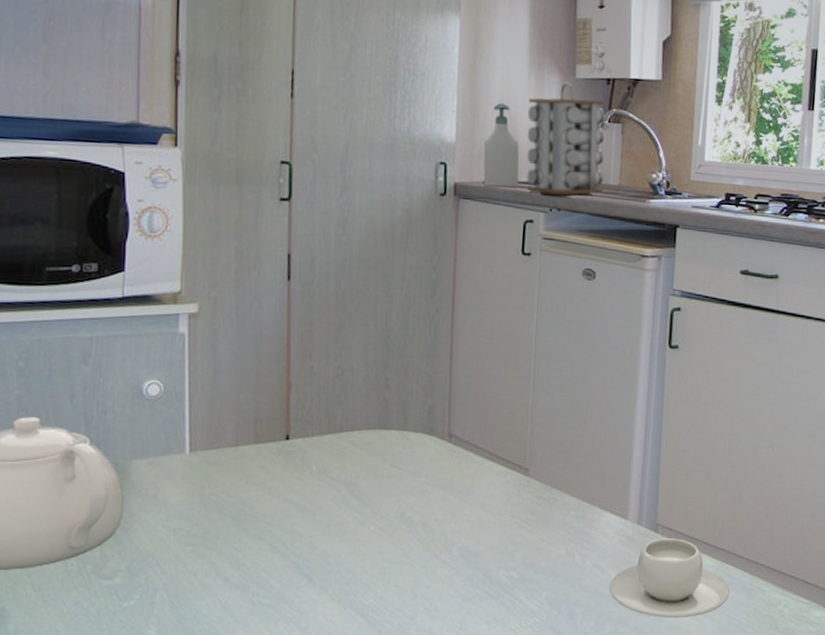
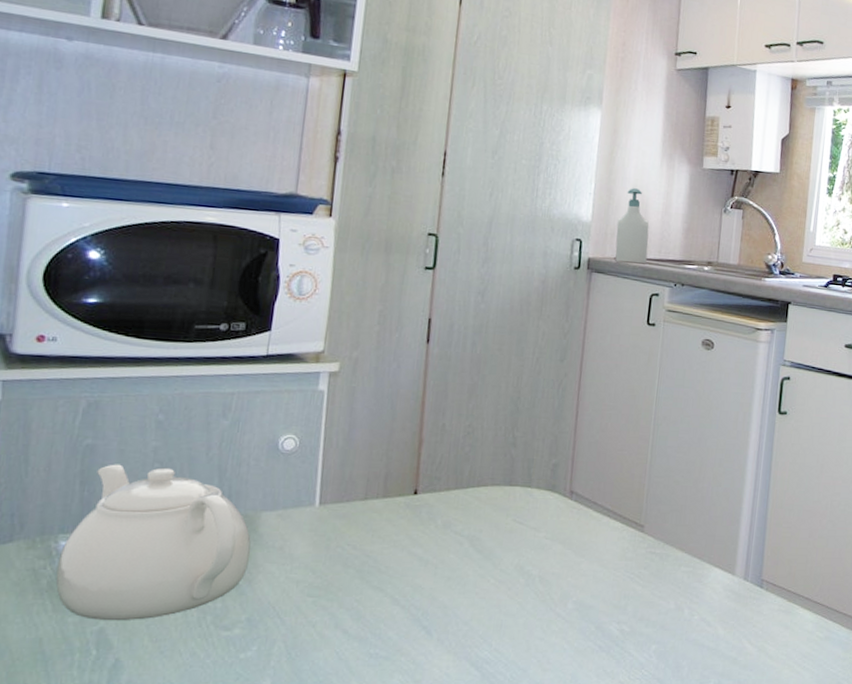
spice rack: present [527,82,605,197] -> none [654,171,728,274]
teacup: present [609,538,730,619] -> none [715,593,828,672]

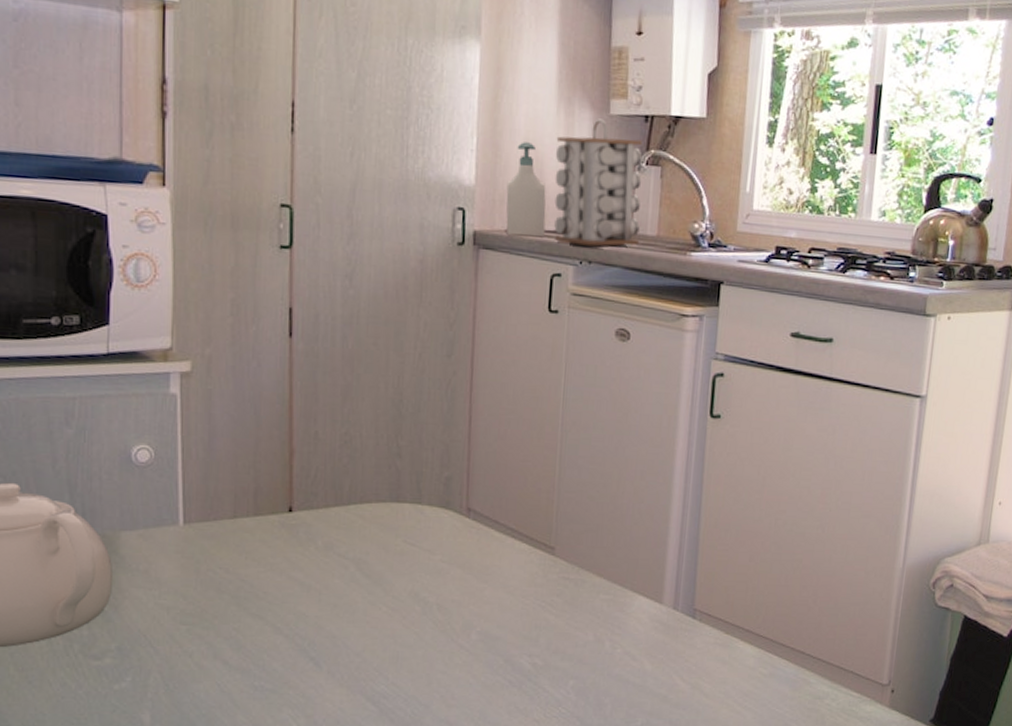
spice rack: none [654,171,728,274] -> present [554,119,643,248]

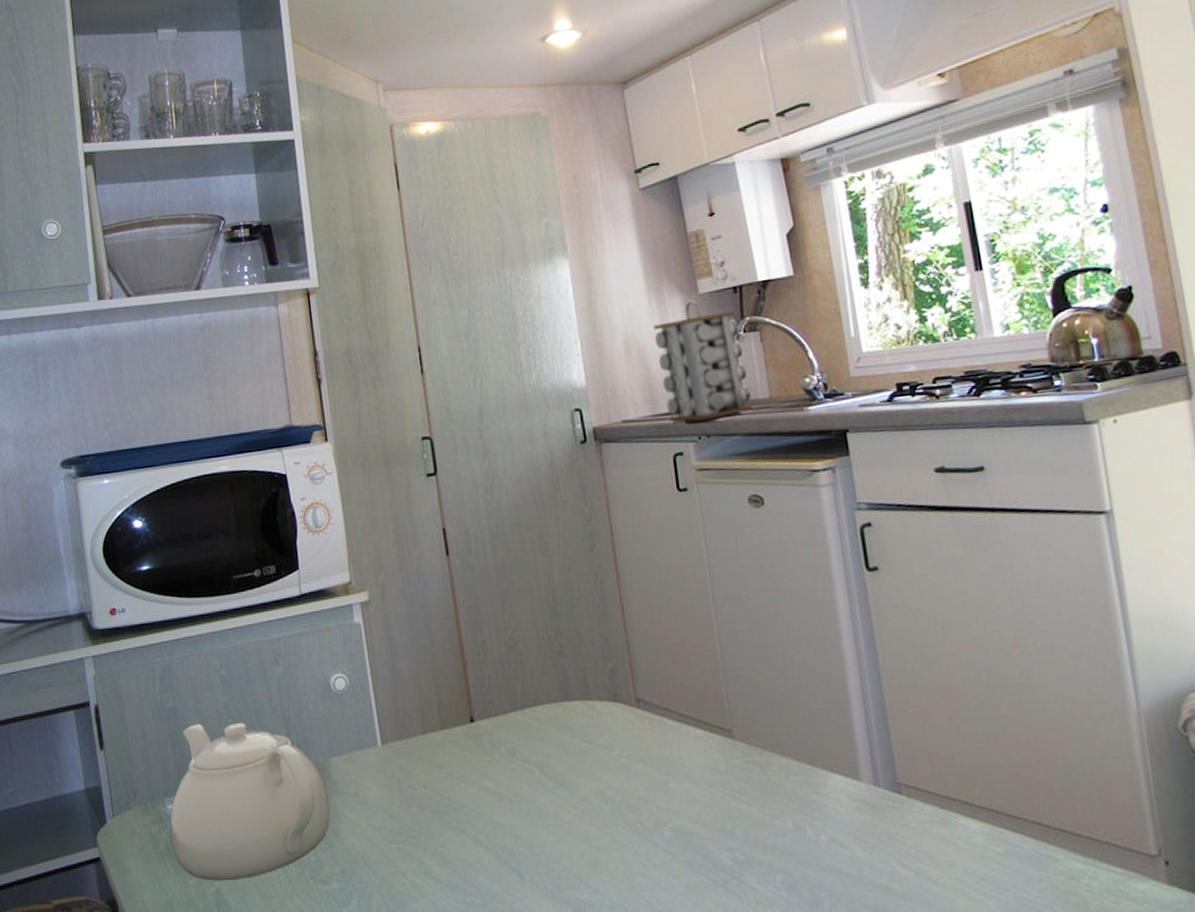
soap bottle: present [505,142,546,238] -> none [615,336,660,426]

